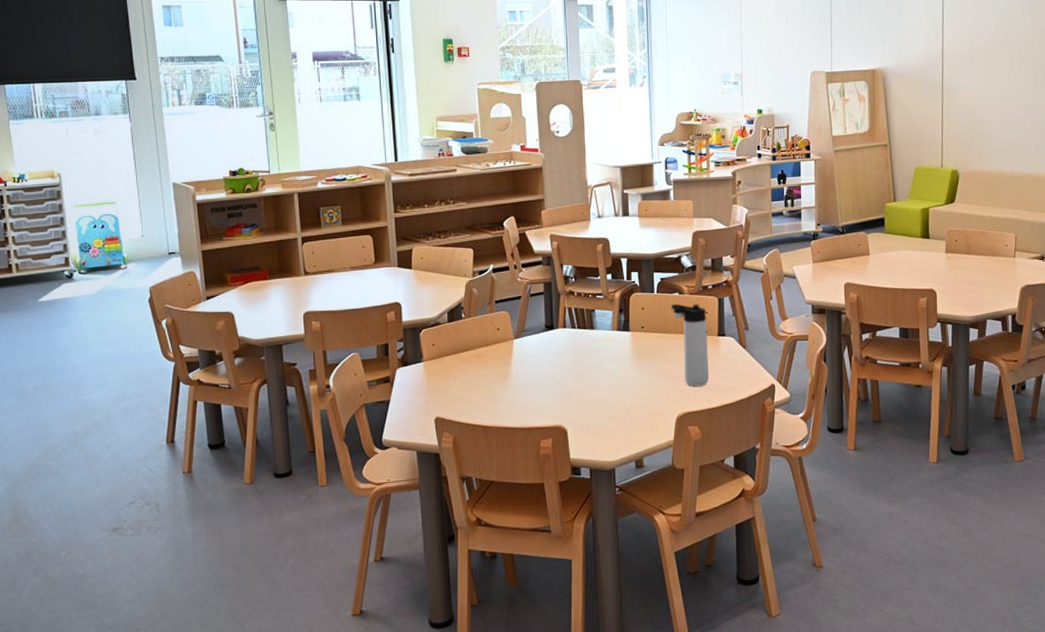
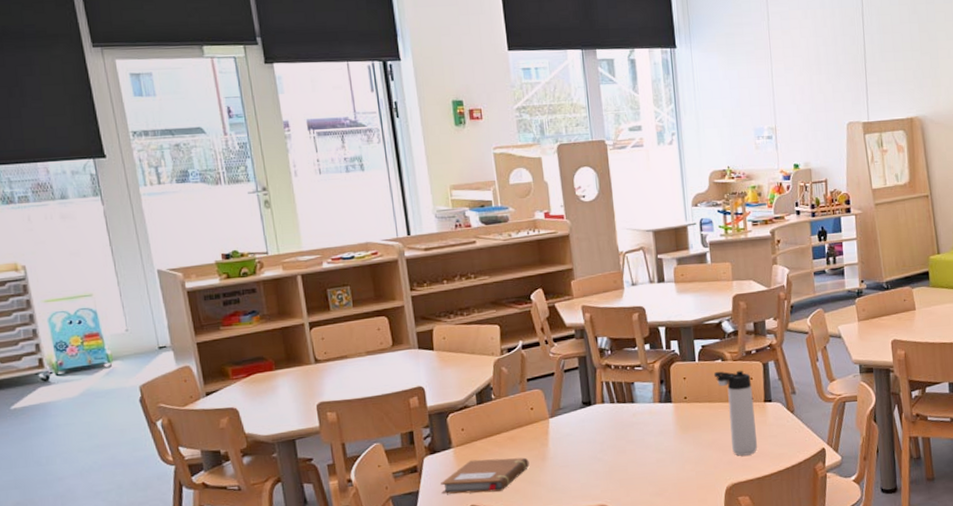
notebook: none [410,374,493,406] -> present [441,457,530,495]

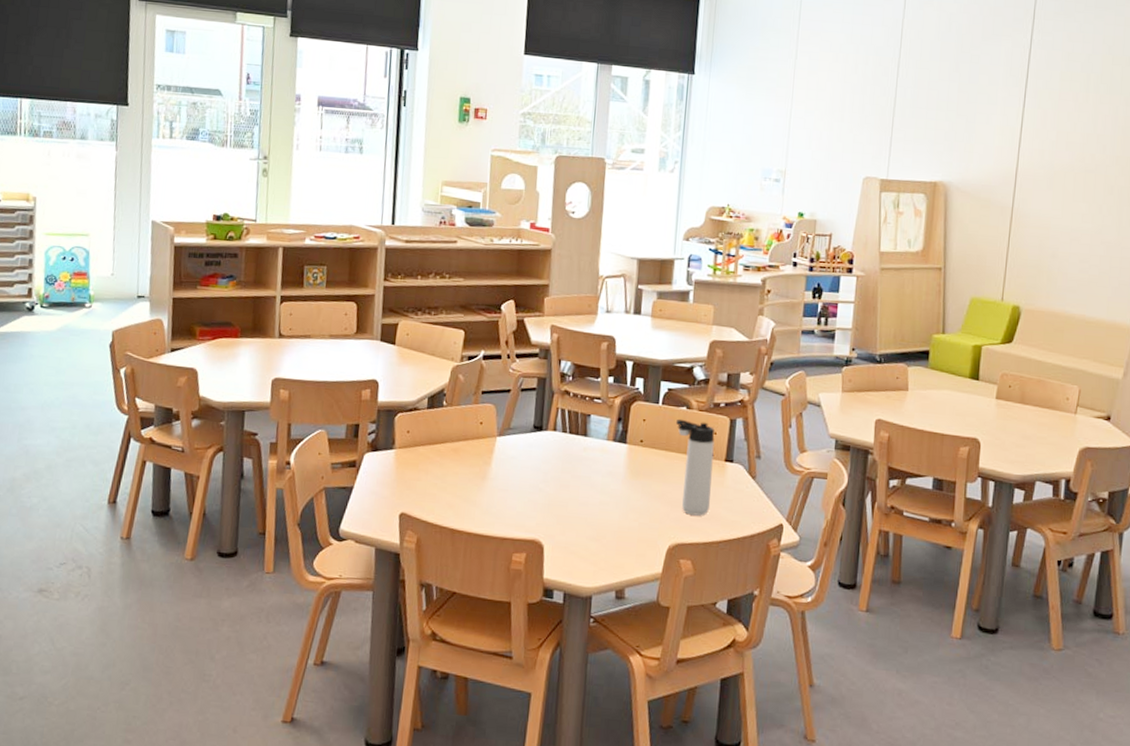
notebook: present [441,457,530,495] -> none [375,465,469,504]

